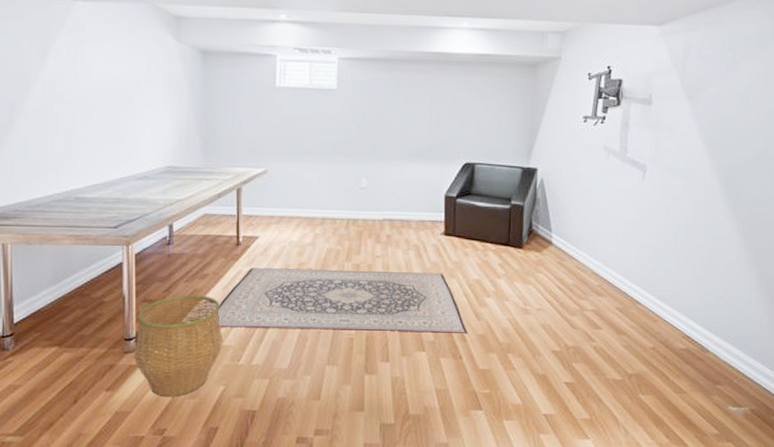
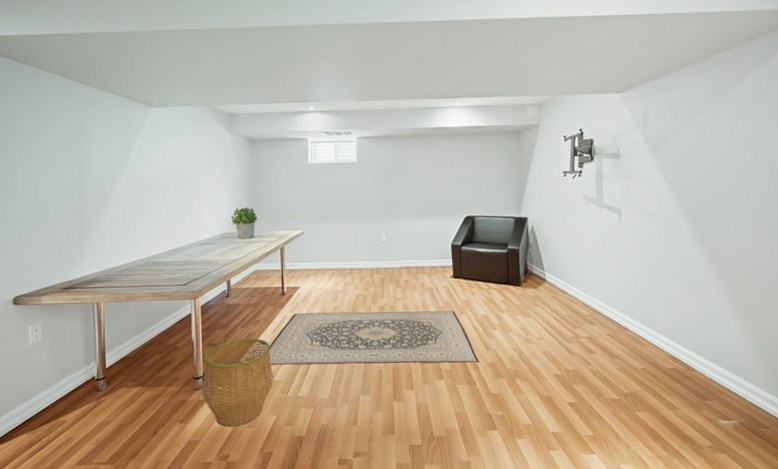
potted plant: none [176,135,210,176] -> present [231,207,258,239]

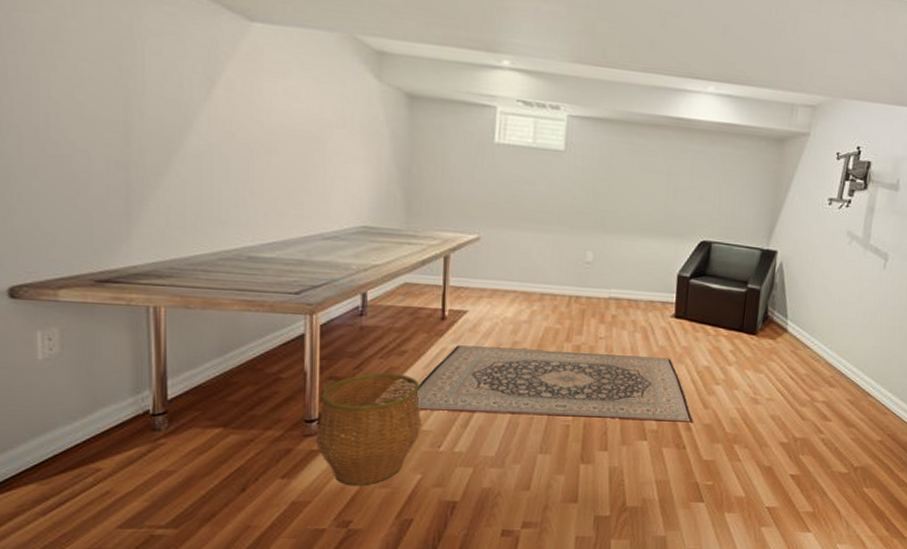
potted plant: present [231,207,258,239] -> none [373,192,414,239]

